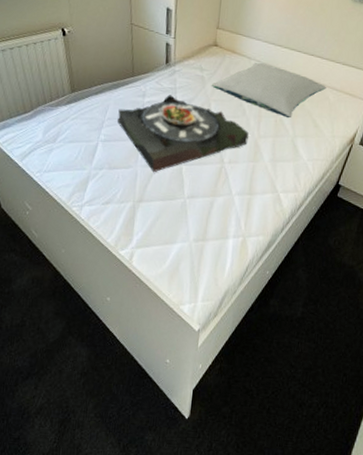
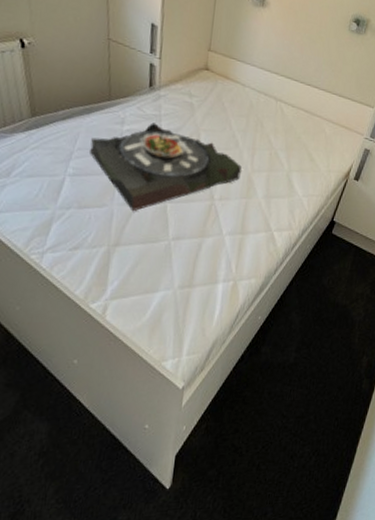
pillow: present [211,62,327,118] -> none [201,90,323,151]

